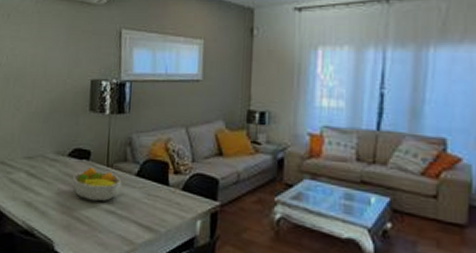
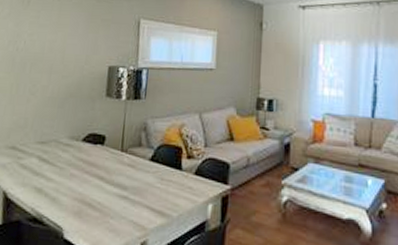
fruit bowl: present [73,168,122,202] -> none [86,153,136,187]

